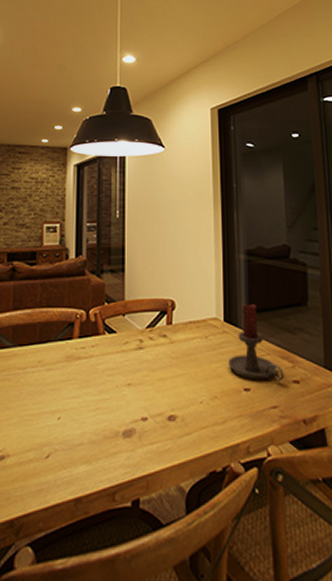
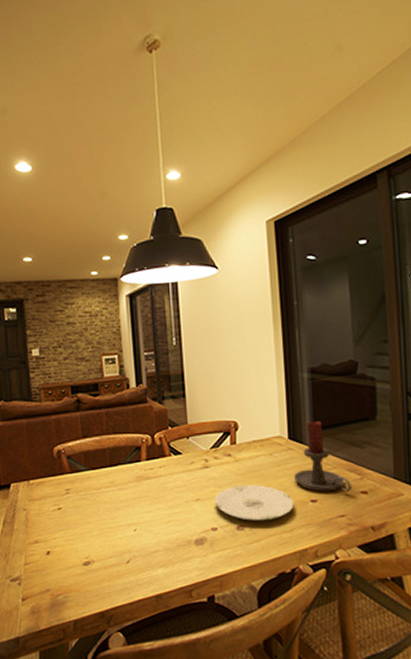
plate: none [146,370,228,411] -> present [214,485,295,521]

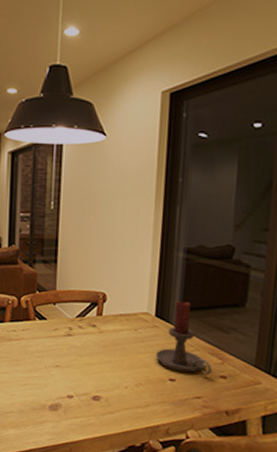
plate: present [214,485,295,521] -> none [73,356,153,394]

